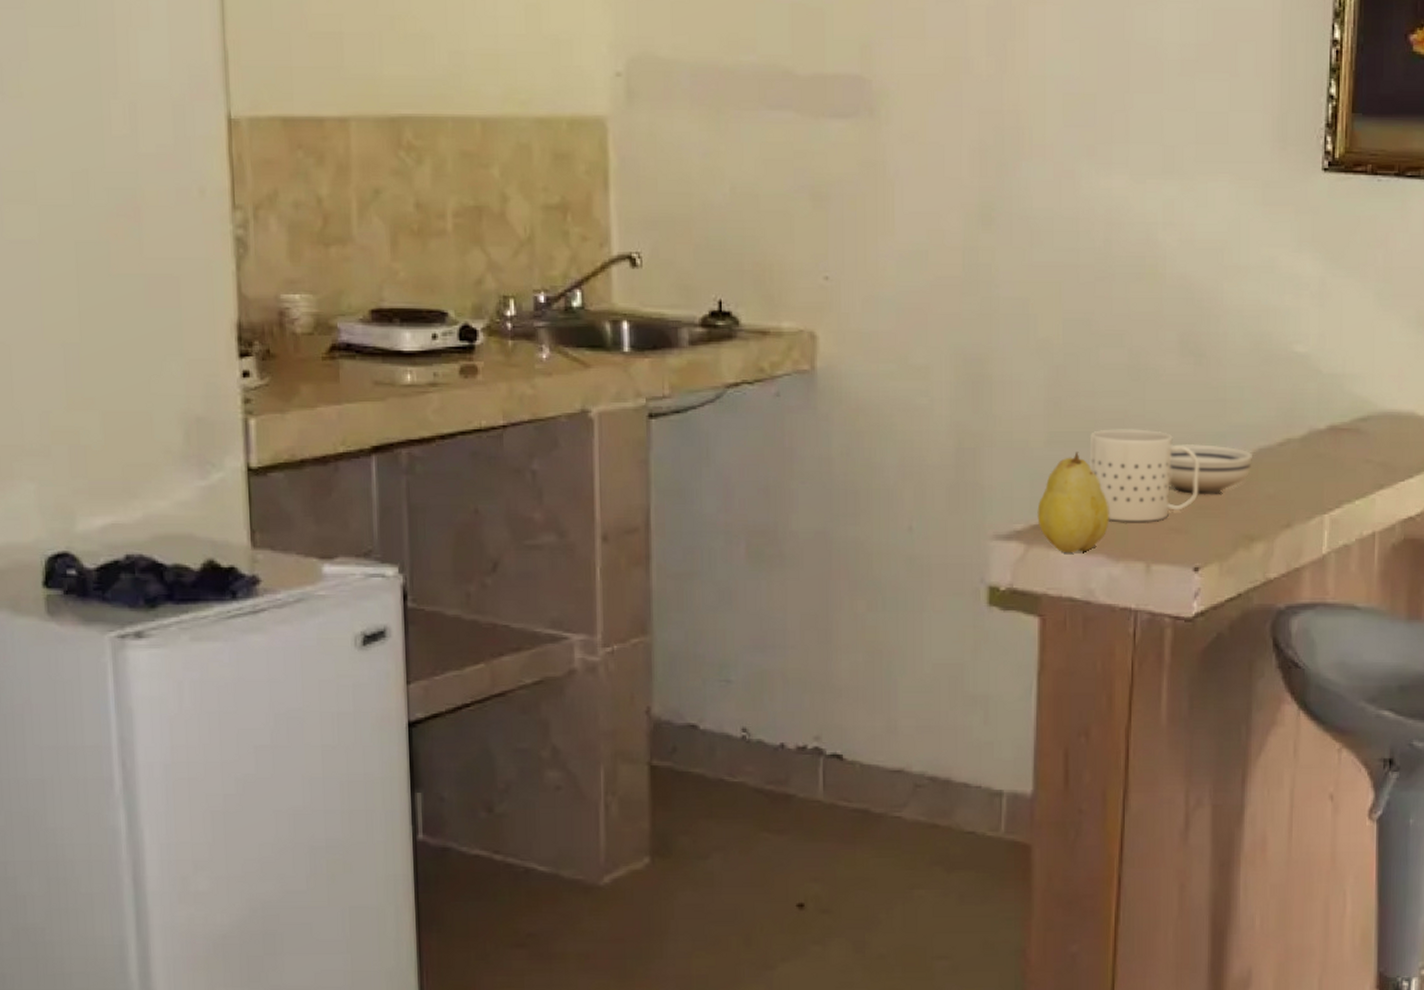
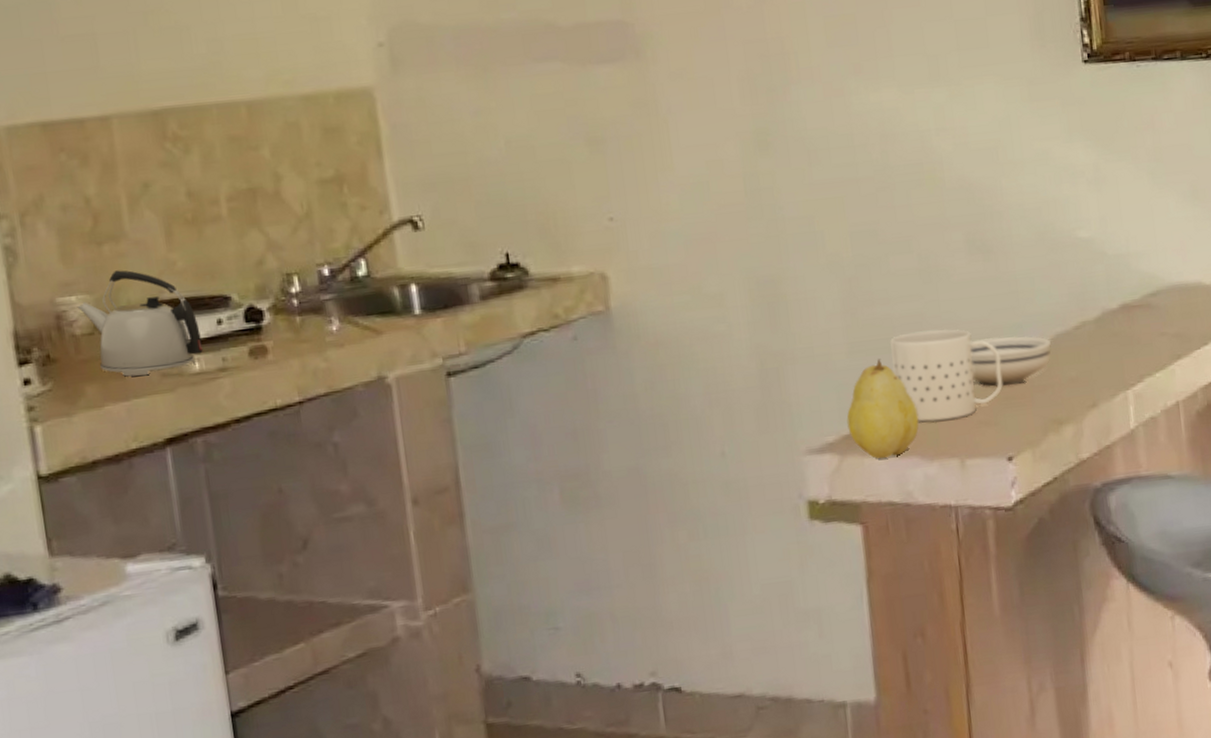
kettle: none [300,274,416,382] -> present [77,270,203,377]

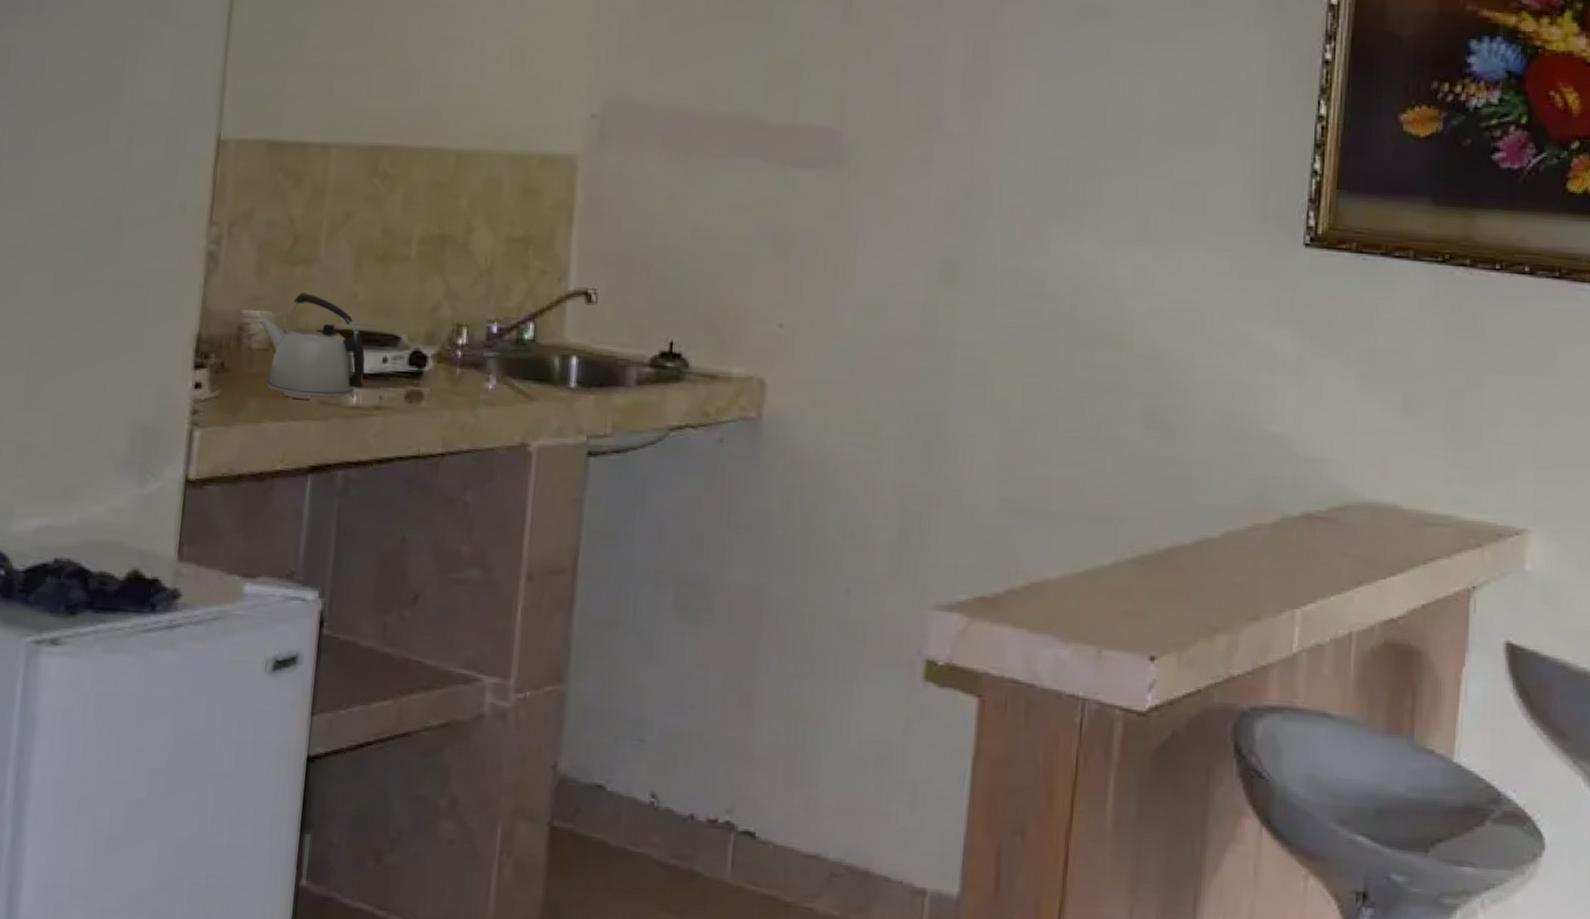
fruit: present [846,359,919,459] -> none [983,522,1061,631]
mug: present [889,328,1003,424] -> none [1041,500,1161,605]
bowl: present [970,336,1051,387] -> none [1126,522,1219,579]

